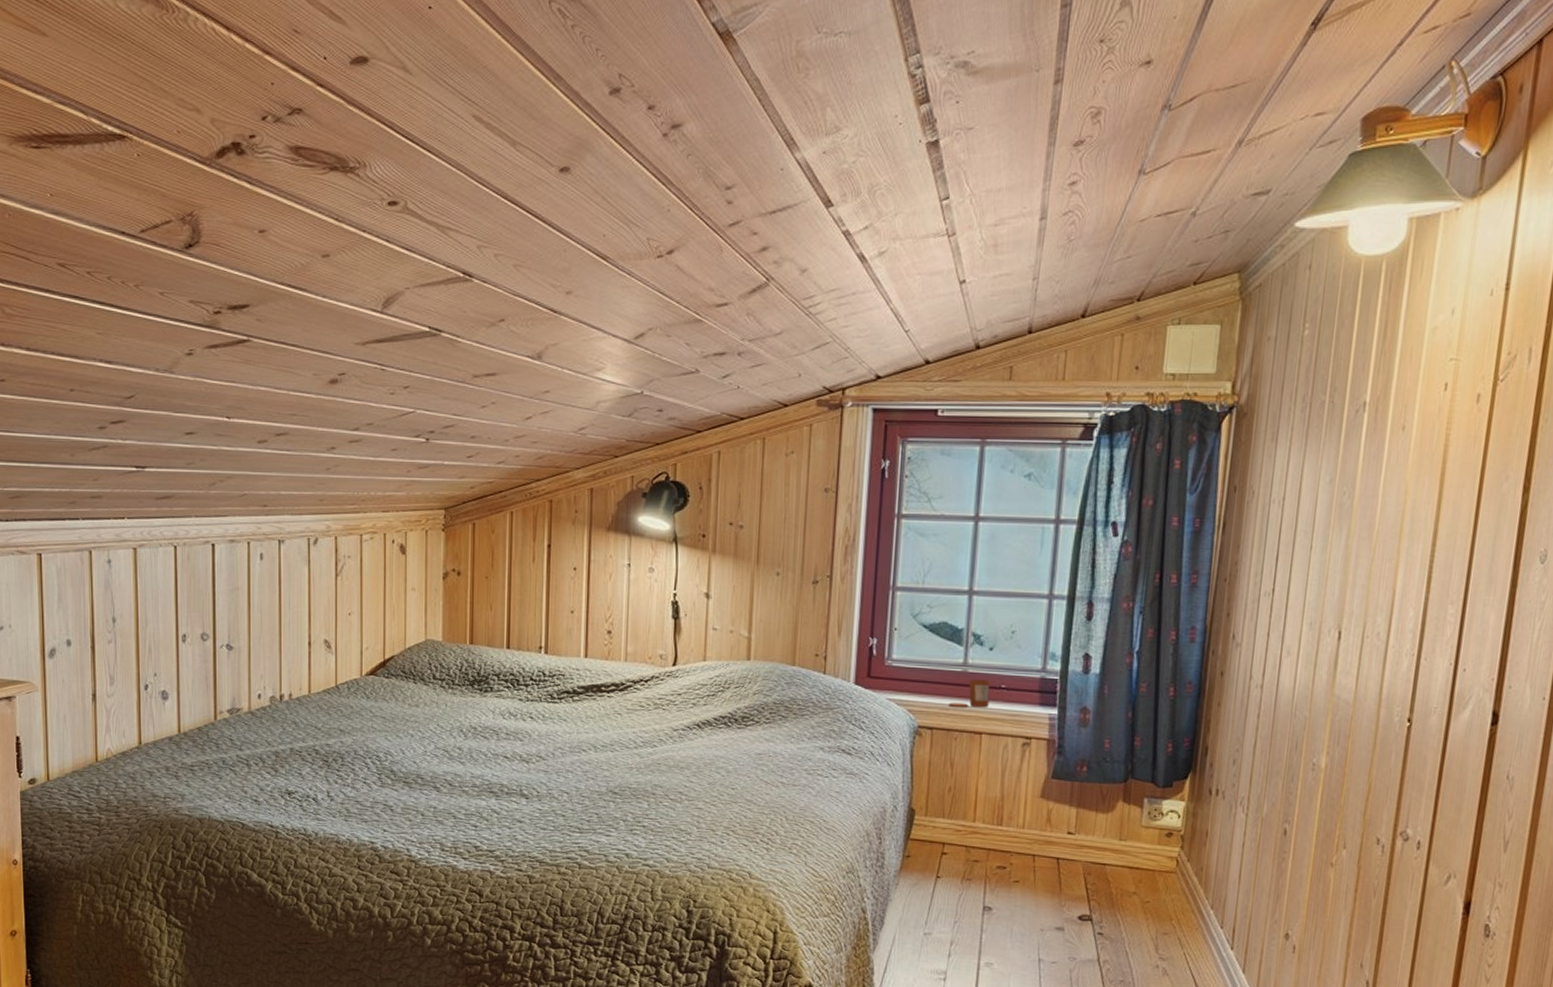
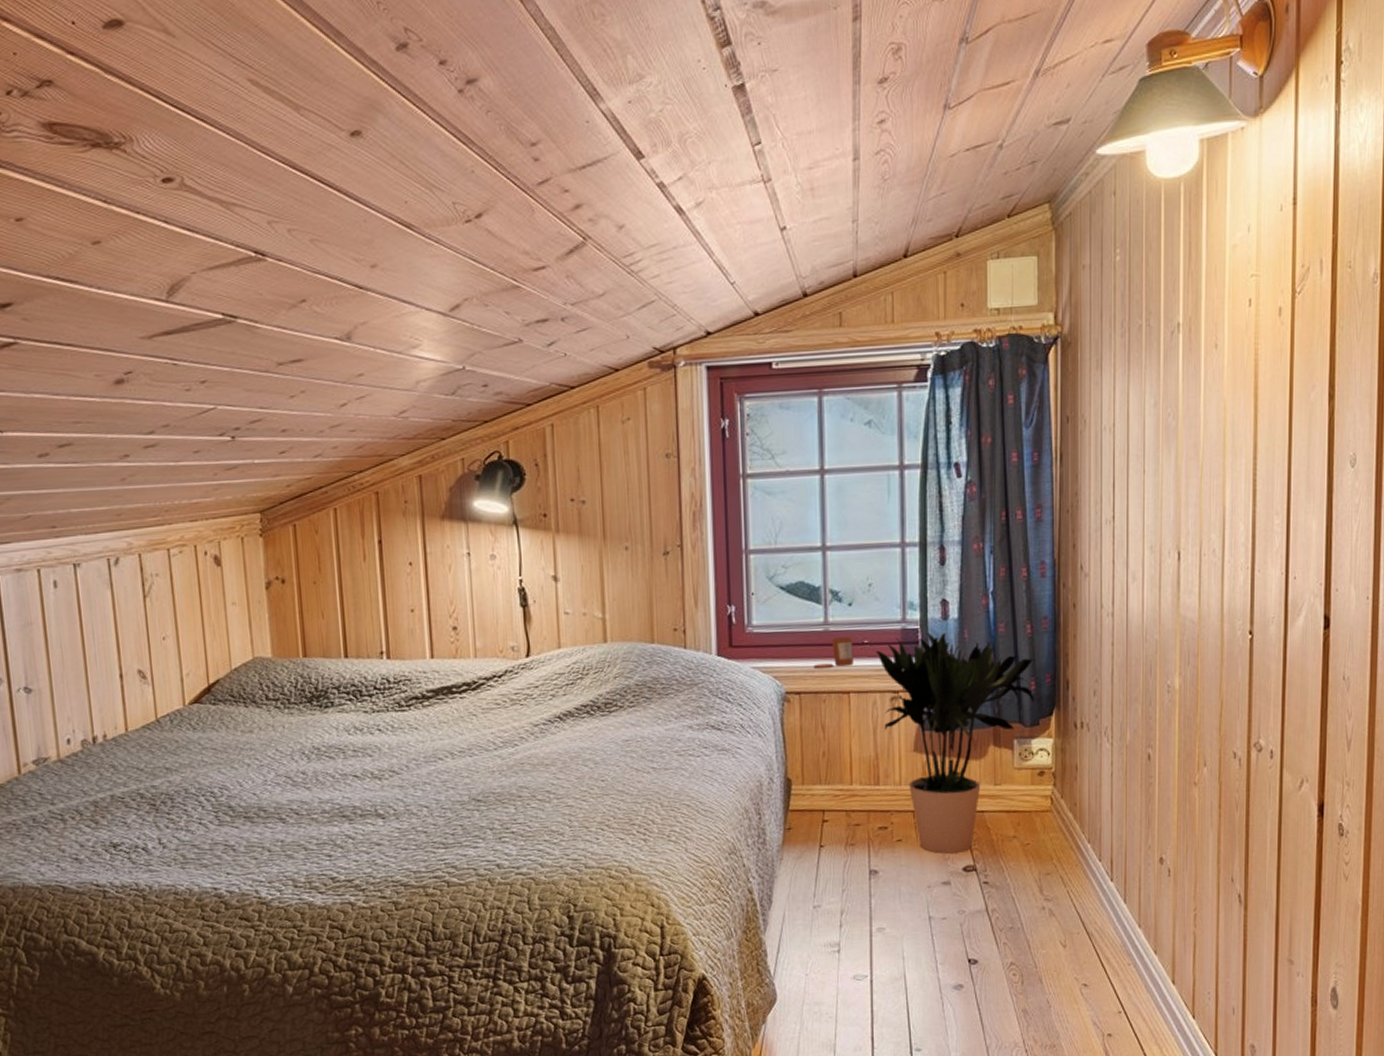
potted plant: none [1012,684,1175,901] -> present [876,633,1035,854]

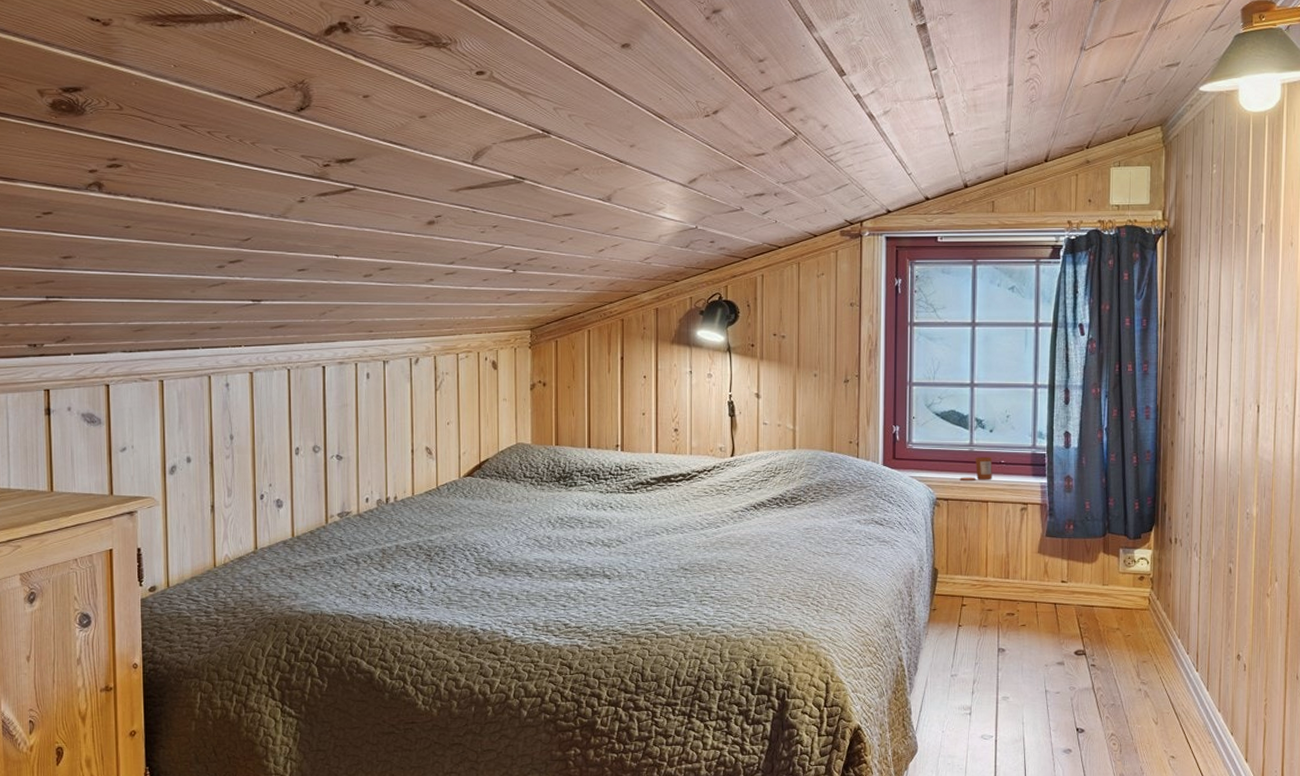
potted plant: present [876,633,1035,854] -> none [1010,458,1139,639]

